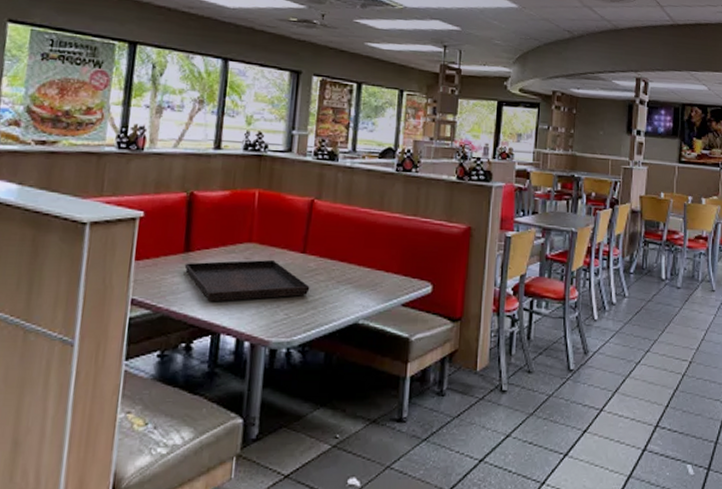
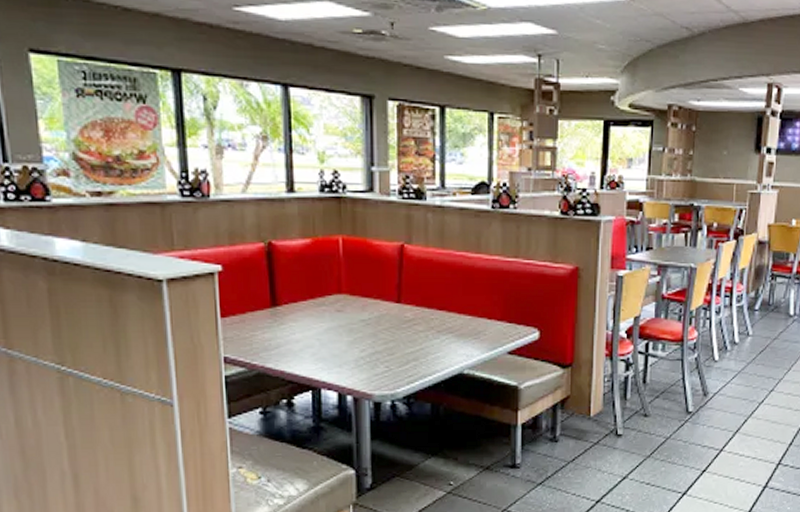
serving tray: present [184,259,310,302] -> none [273,311,409,357]

